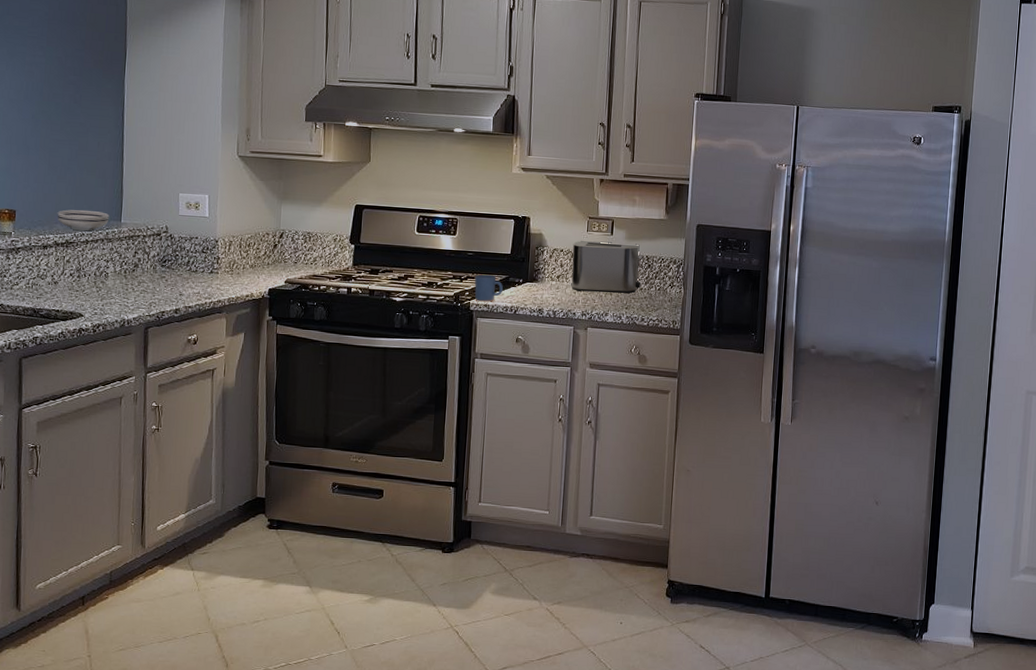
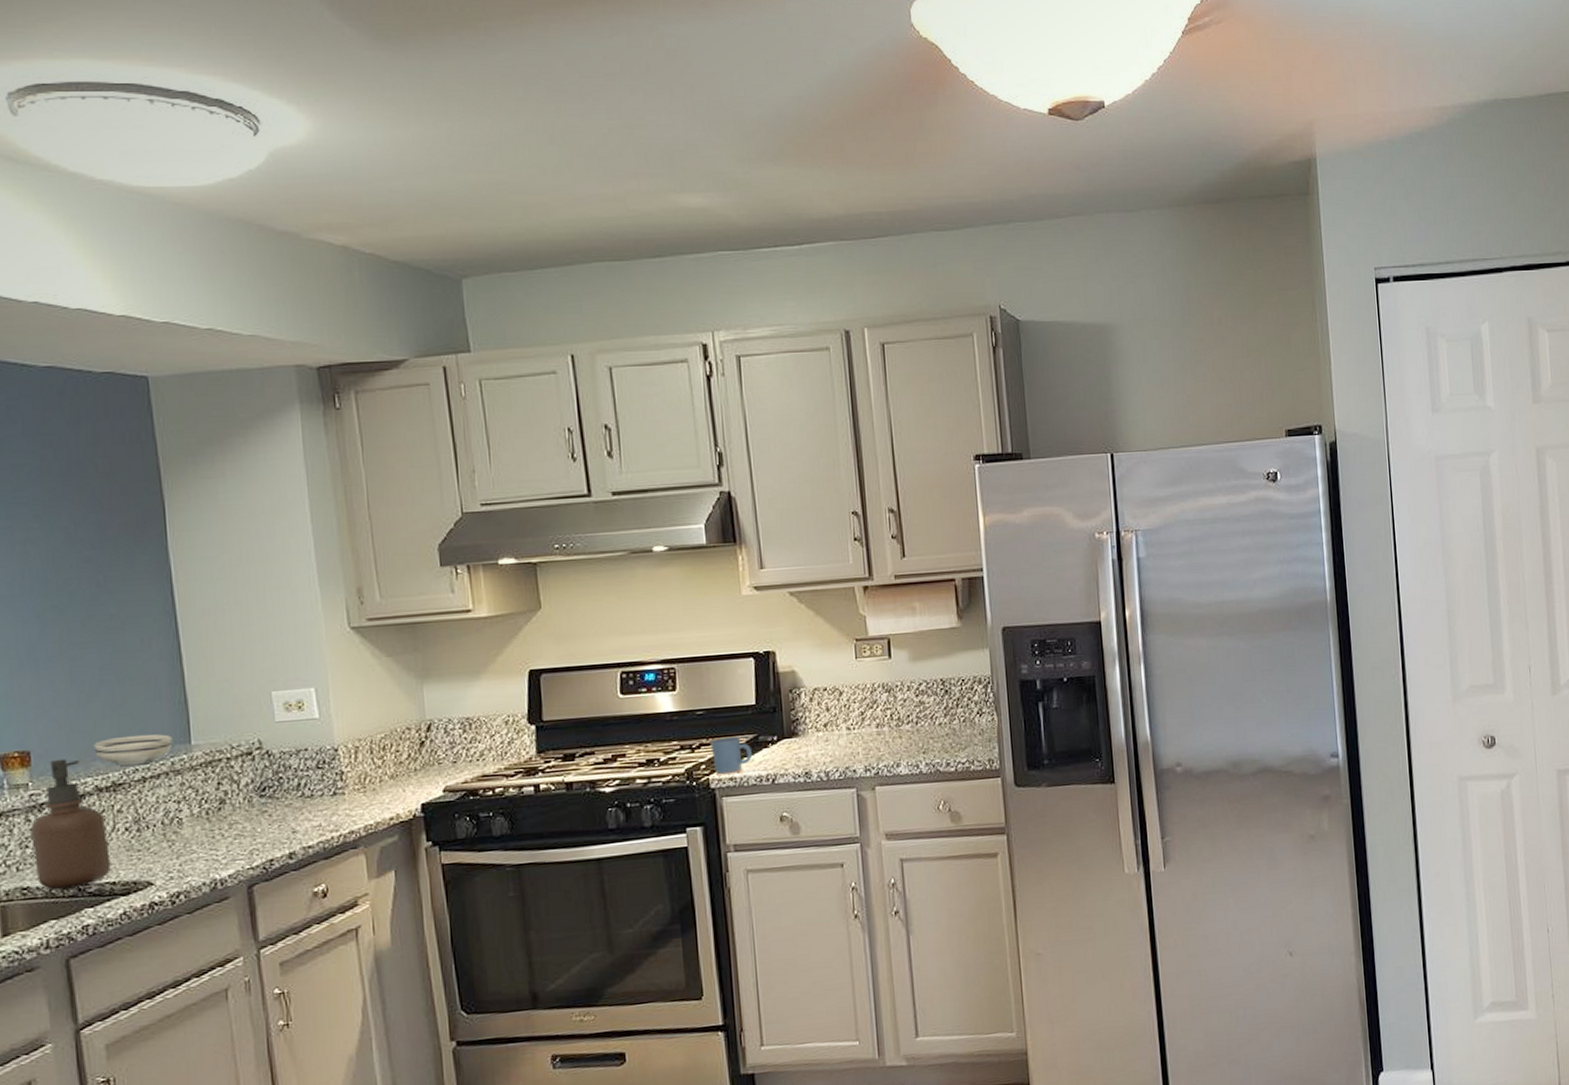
soap dispenser: none [8,218,58,309] -> present [30,758,111,889]
toaster: present [571,240,642,294] -> none [839,665,939,742]

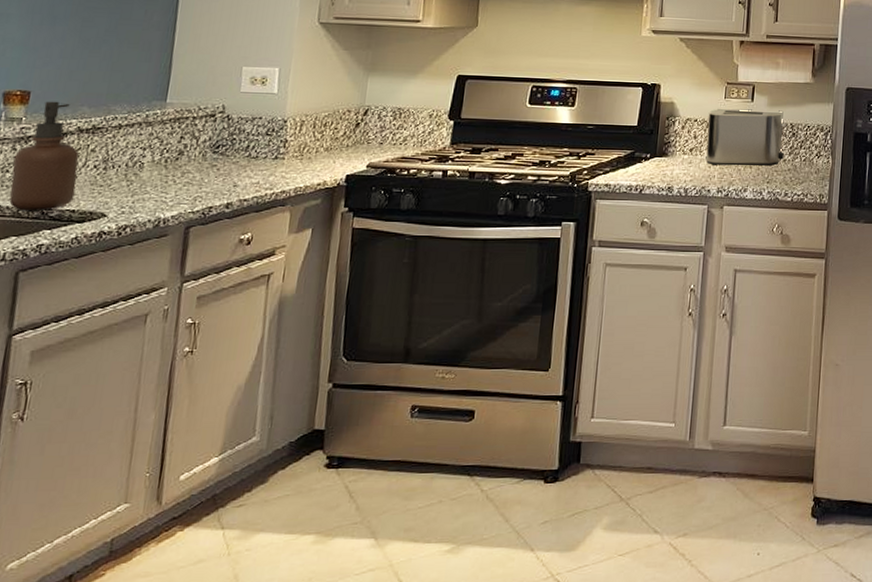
bowl: present [93,734,173,767] -> none [83,88,153,114]
mug: present [710,736,753,775] -> none [594,149,628,181]
toaster: none [839,665,939,742] -> present [705,108,786,167]

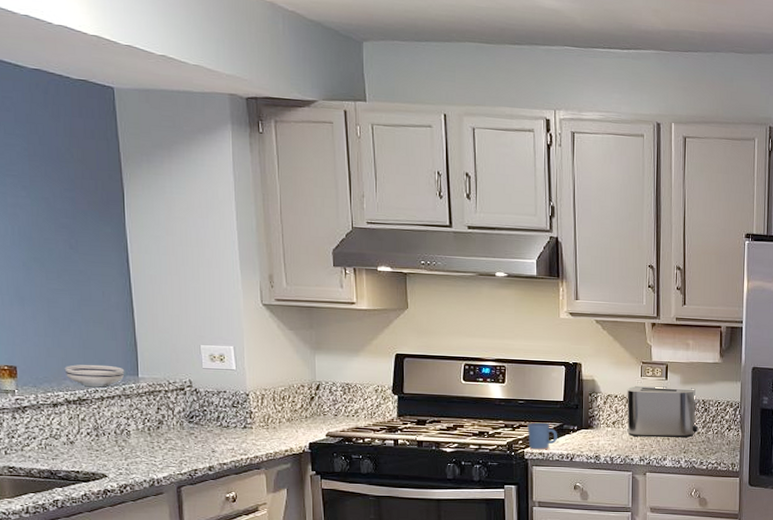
soap dispenser: present [9,101,79,210] -> none [16,375,76,471]
bowl: none [83,88,153,114] -> present [64,364,125,388]
mug: none [594,149,628,181] -> present [527,422,558,450]

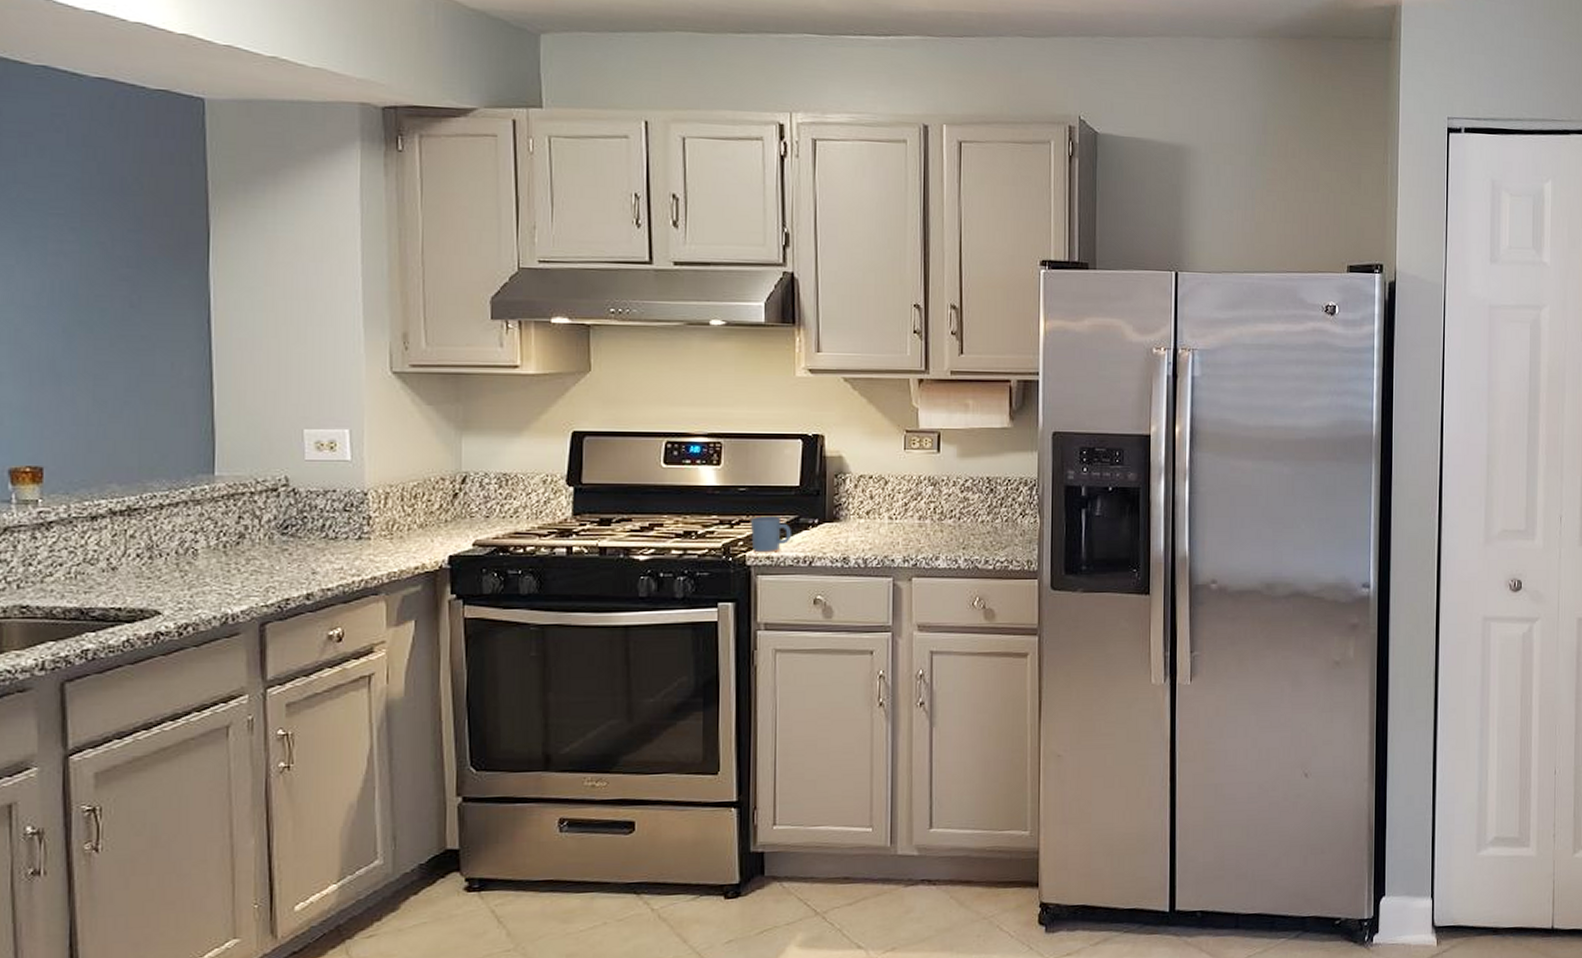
bowl: present [64,364,125,388] -> none [110,460,196,492]
toaster: present [627,386,698,439] -> none [885,461,982,531]

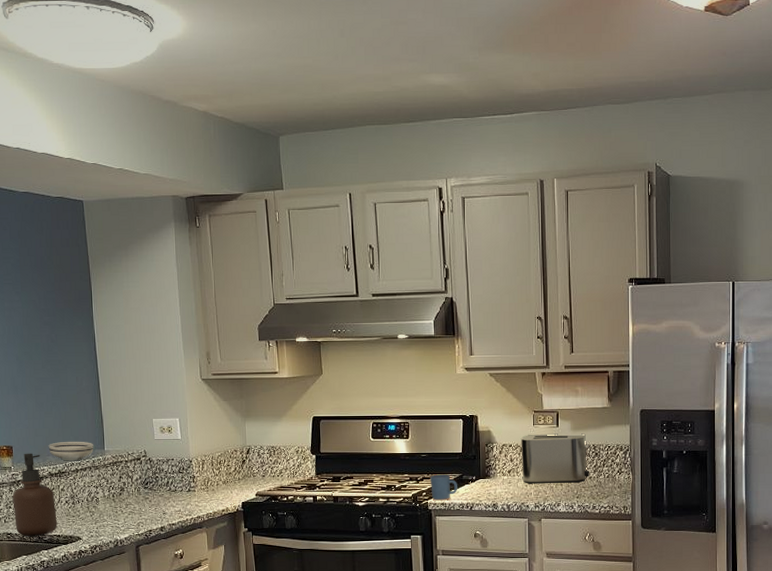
soap dispenser: none [35,478,118,610] -> present [12,453,57,536]
bowl: none [110,460,196,492] -> present [48,441,94,461]
toaster: none [885,461,982,531] -> present [520,433,589,485]

